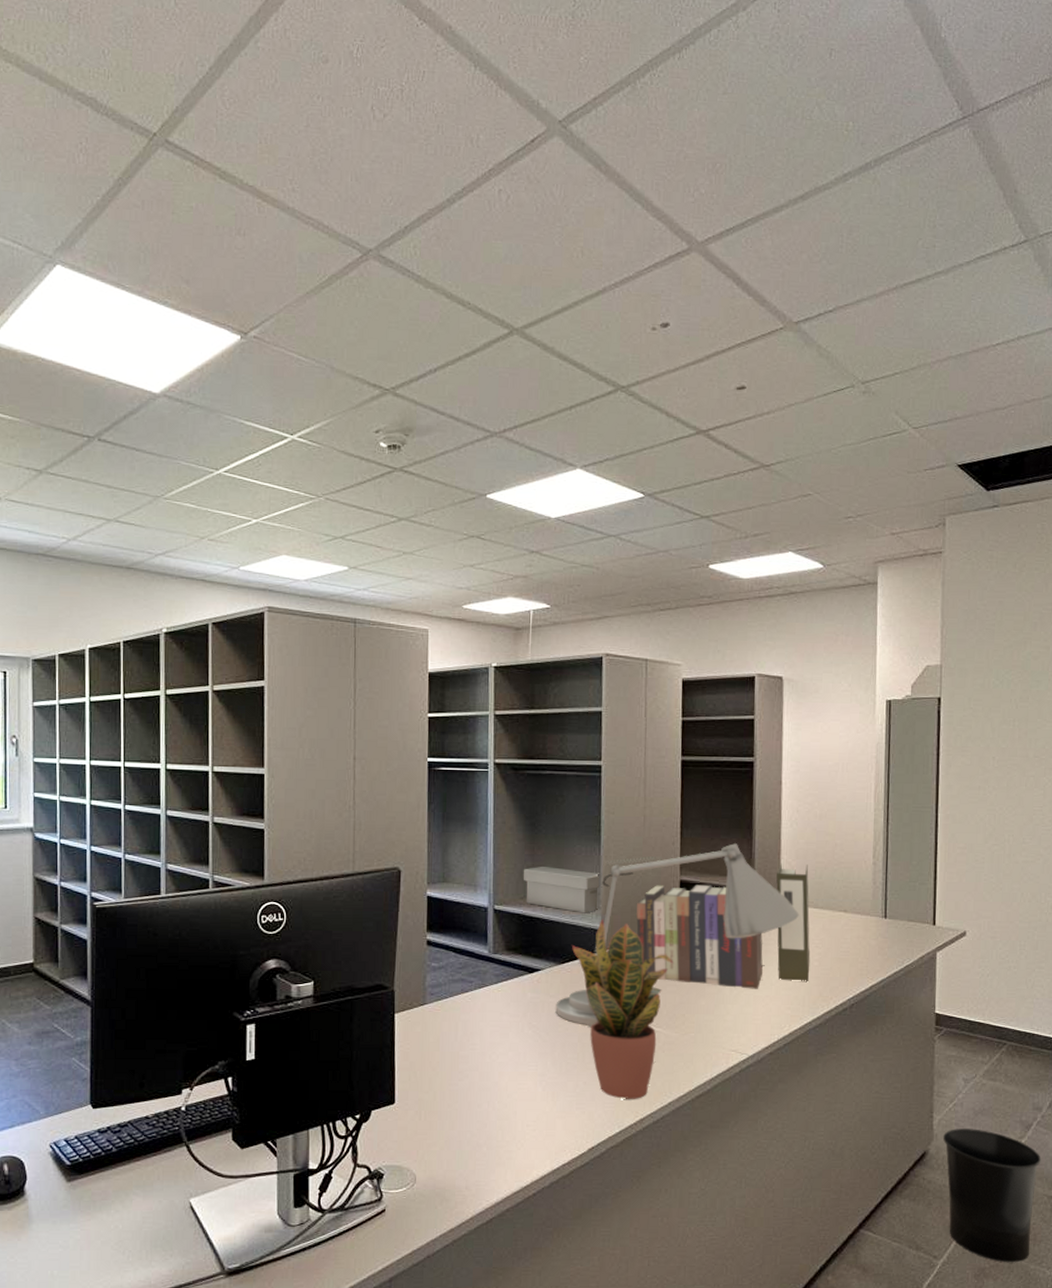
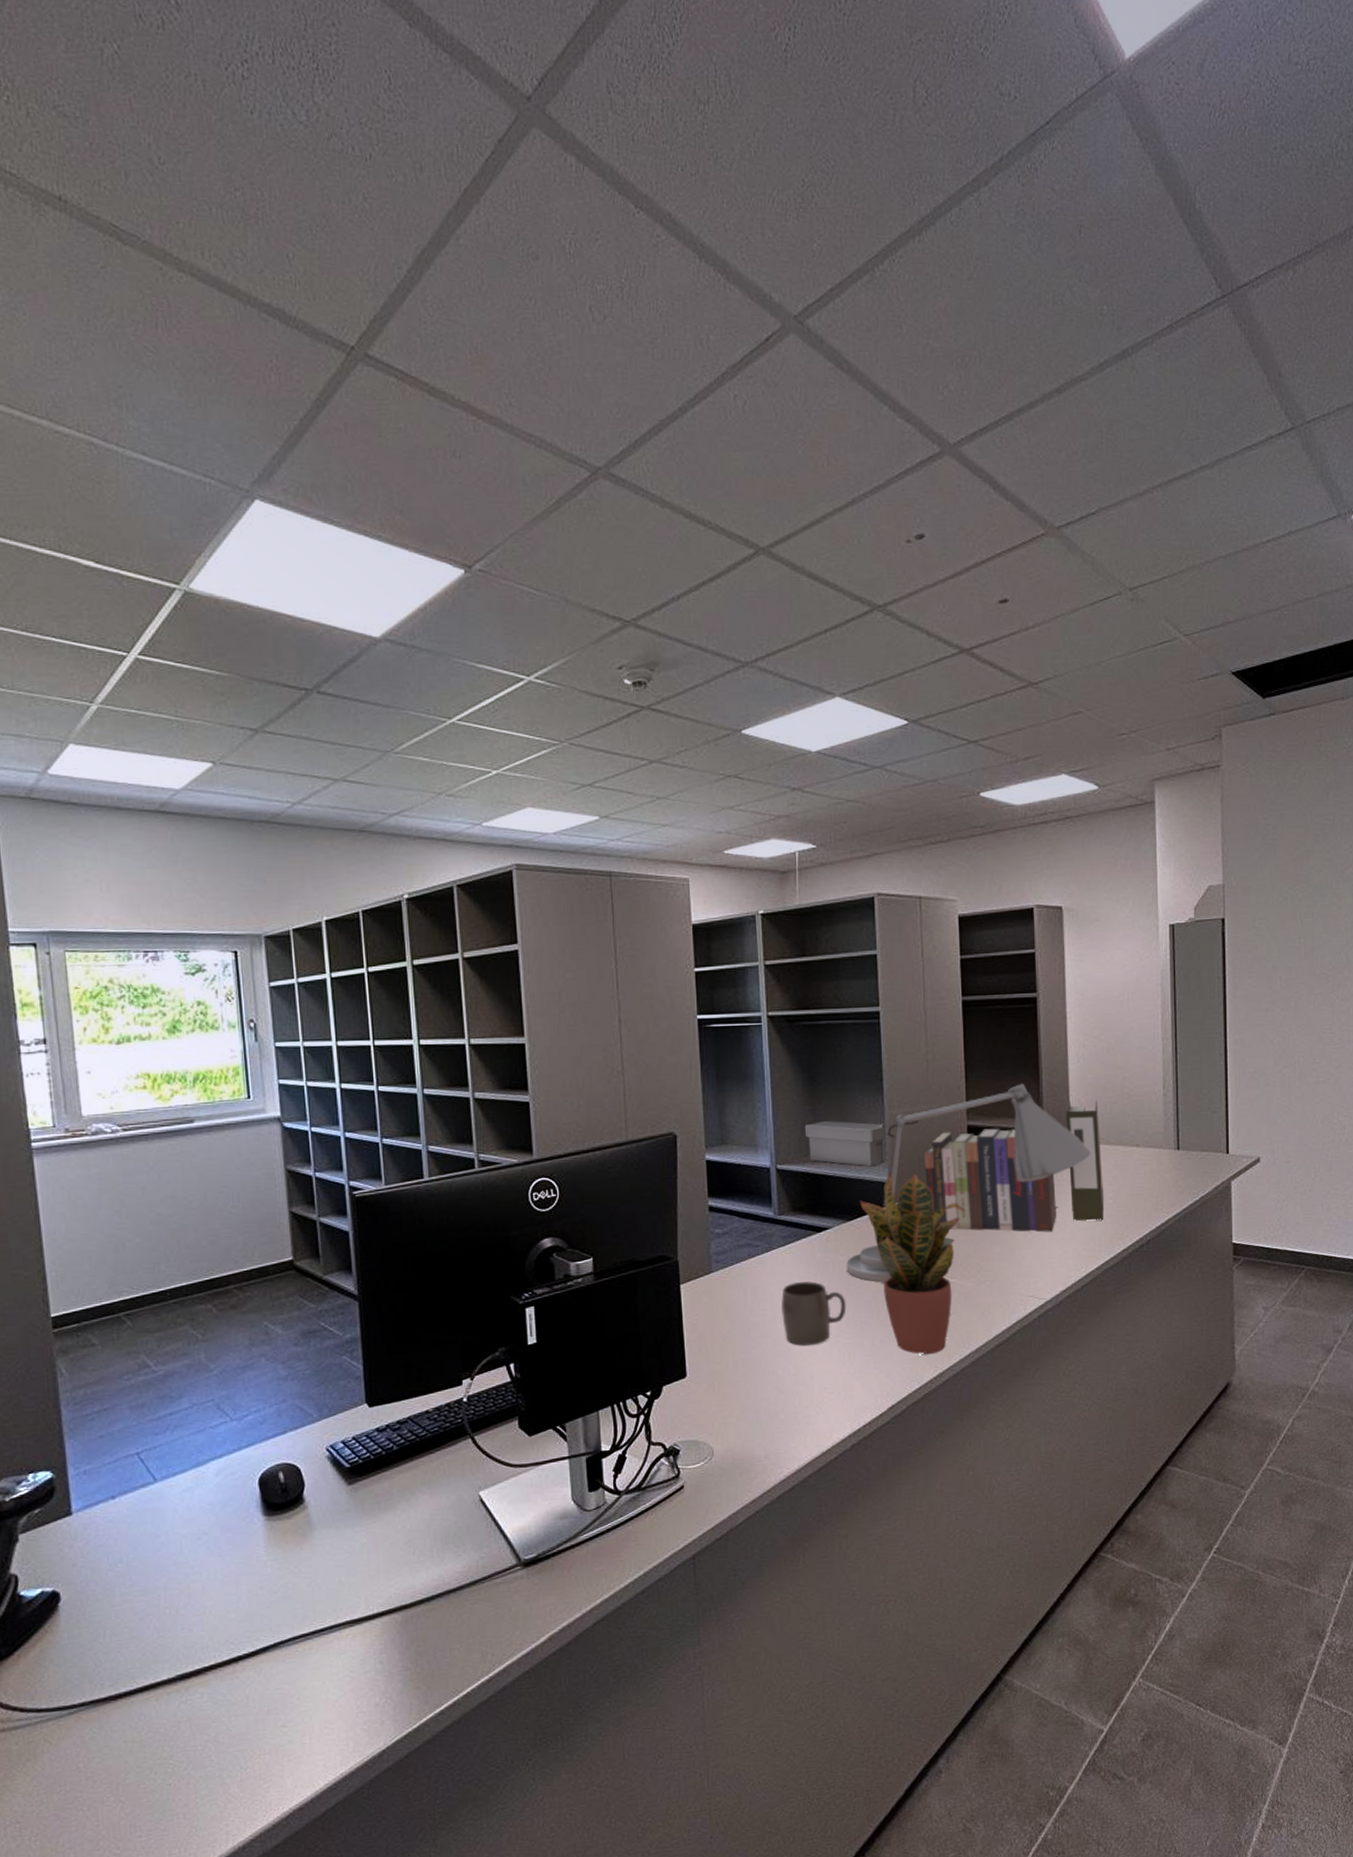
mug: none [490,1019,553,1082] -> present [781,1280,847,1345]
waste bin: present [942,1129,1041,1262] -> none [1245,1356,1343,1486]

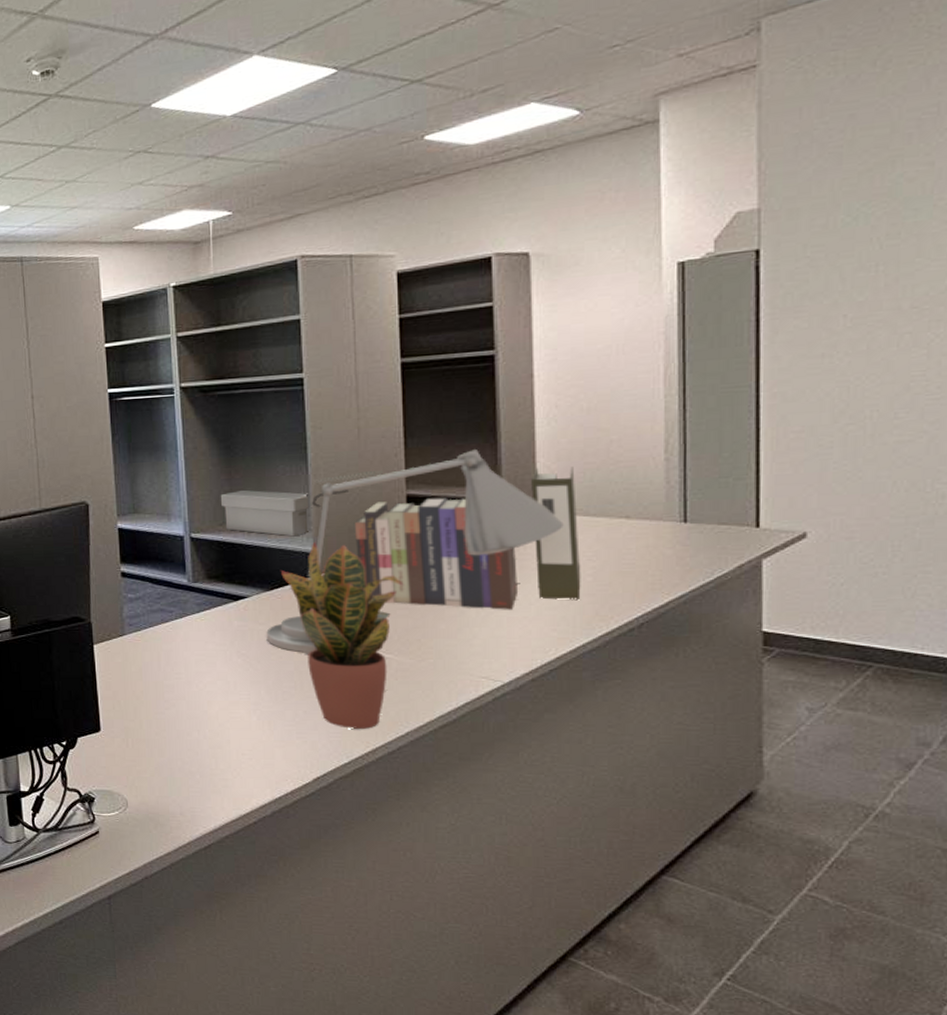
mug: present [781,1280,847,1345] -> none [196,647,266,710]

